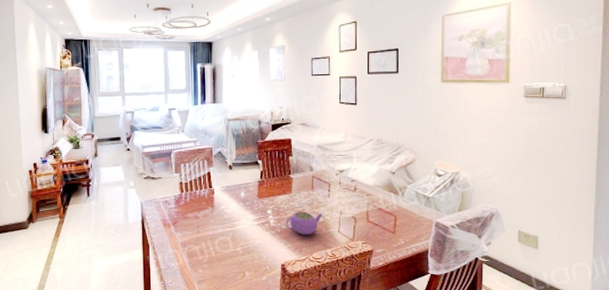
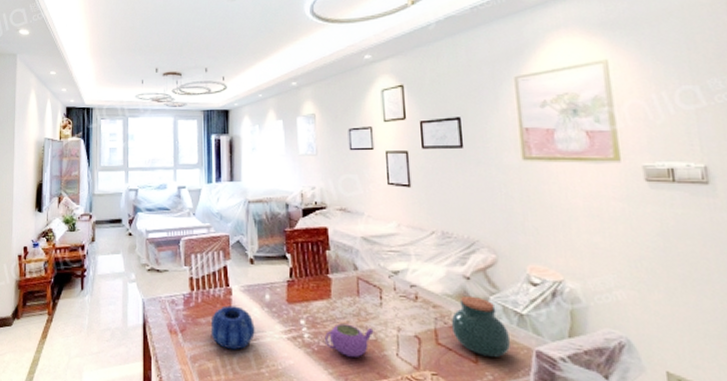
decorative bowl: none [197,202,232,236] -> present [210,305,255,350]
jar: none [379,186,419,229] -> present [451,295,511,358]

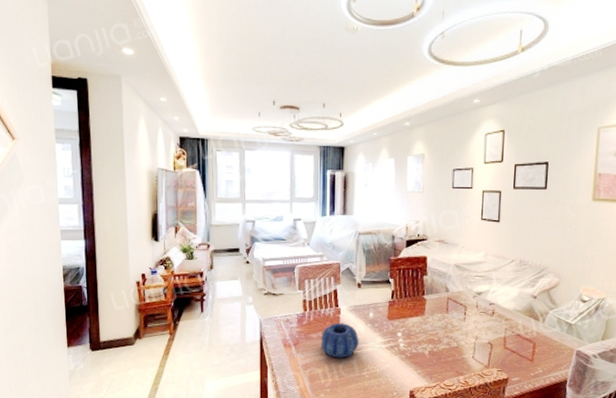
teapot: present [325,323,374,358] -> none [417,335,457,361]
jar: present [451,295,511,358] -> none [517,310,560,357]

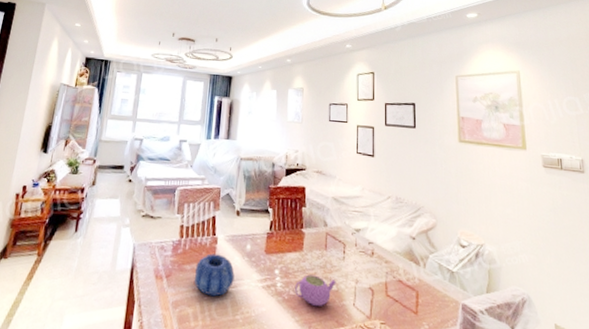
teapot: none [417,335,457,361] -> present [295,274,336,307]

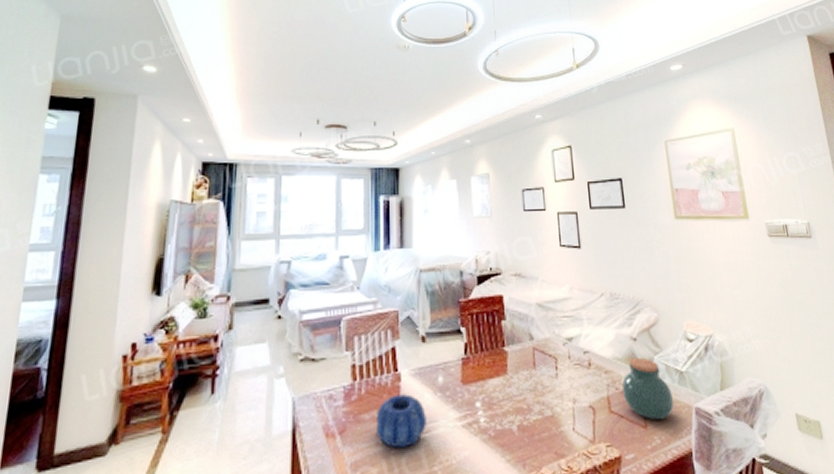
teapot: present [295,274,336,307] -> none [502,401,551,440]
jar: none [398,253,444,309] -> present [621,357,675,421]

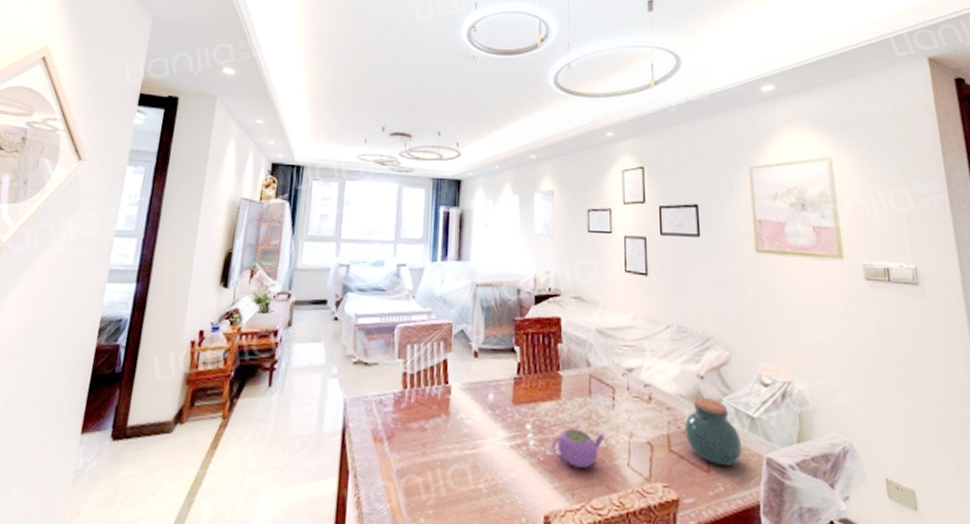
decorative bowl: present [375,394,427,449] -> none [423,407,475,462]
teapot: none [502,401,551,440] -> present [553,428,605,469]

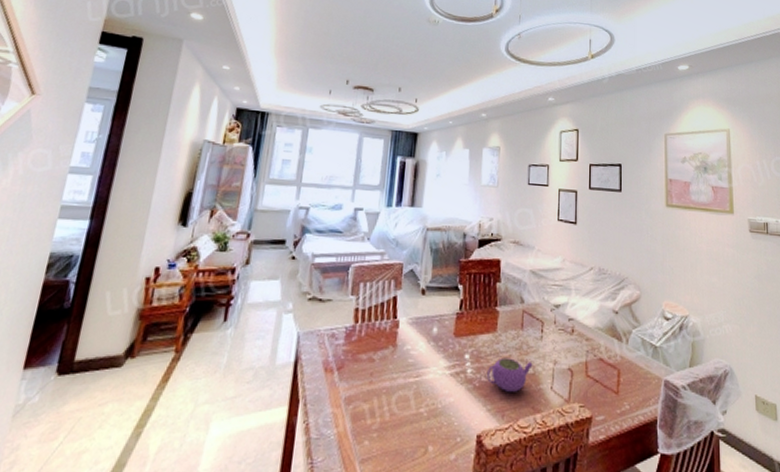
jar: present [684,396,743,467] -> none [599,329,646,388]

